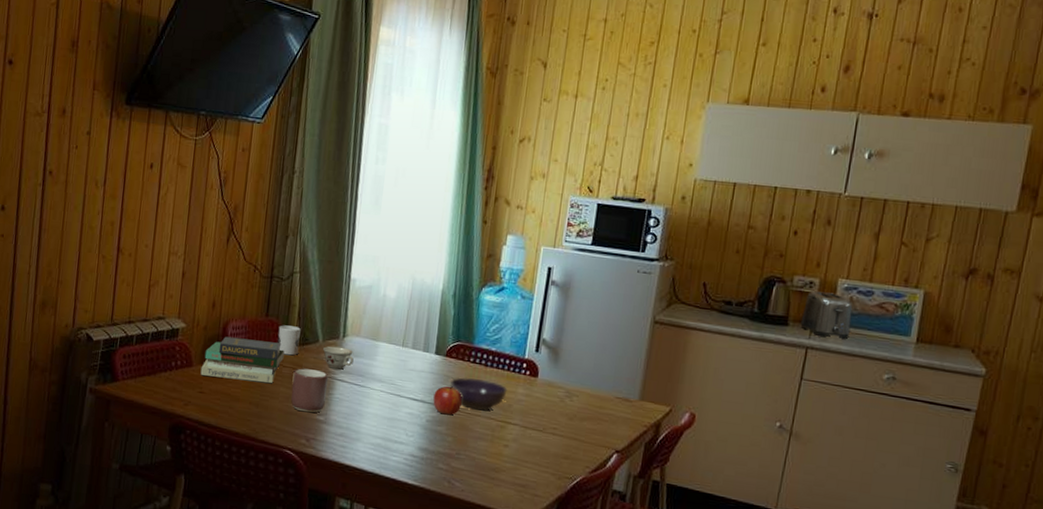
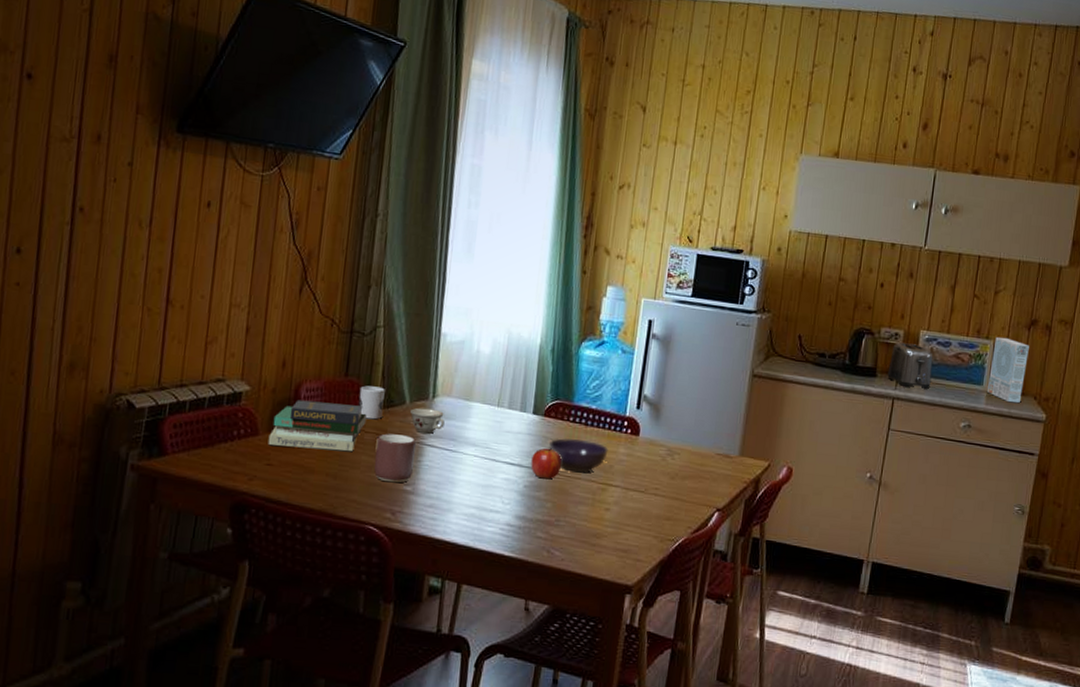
cereal box: none [914,286,967,357] -> present [986,337,1029,404]

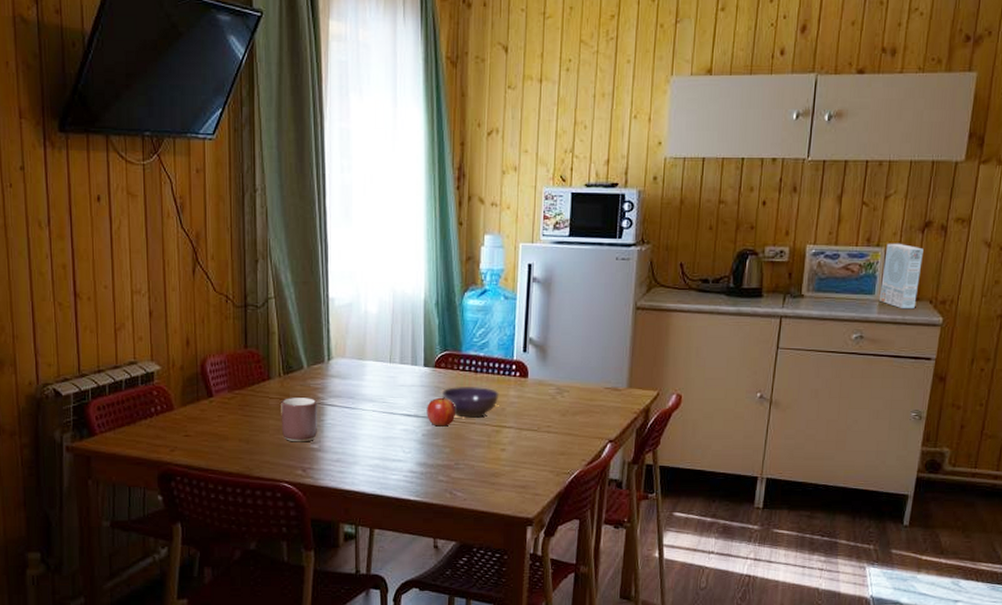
books: present [268,400,367,452] -> none [183,374,269,419]
mug: present [358,385,385,420] -> none [260,355,283,386]
teacup: present [409,408,445,434] -> none [308,371,342,394]
toaster: present [887,342,933,389] -> none [774,260,821,305]

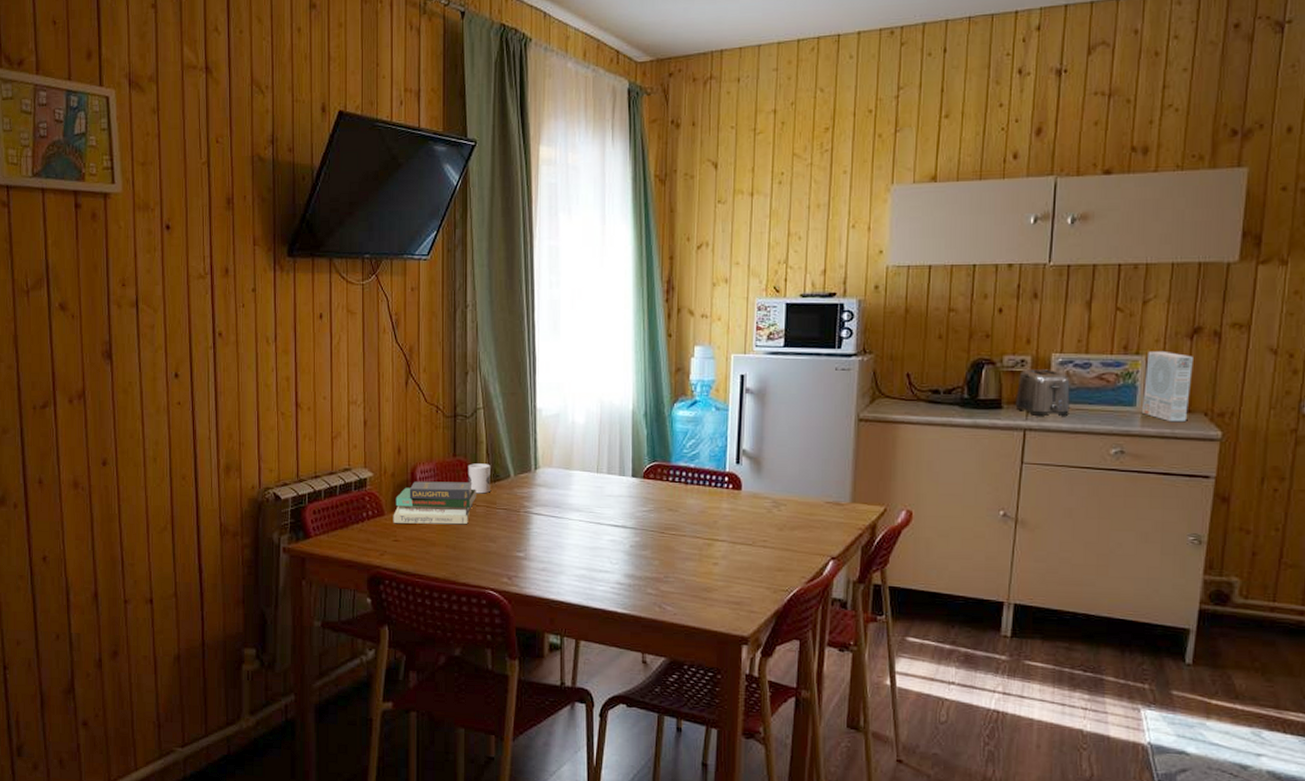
books: none [183,374,269,419] -> present [393,481,476,525]
mug: none [260,355,283,386] -> present [468,463,490,494]
mug: present [281,398,318,442] -> none [487,506,525,550]
fruit: present [427,396,455,427] -> none [635,507,664,538]
bowl: present [441,386,499,418] -> none [650,497,711,530]
toaster: none [774,260,821,305] -> present [1015,369,1070,417]

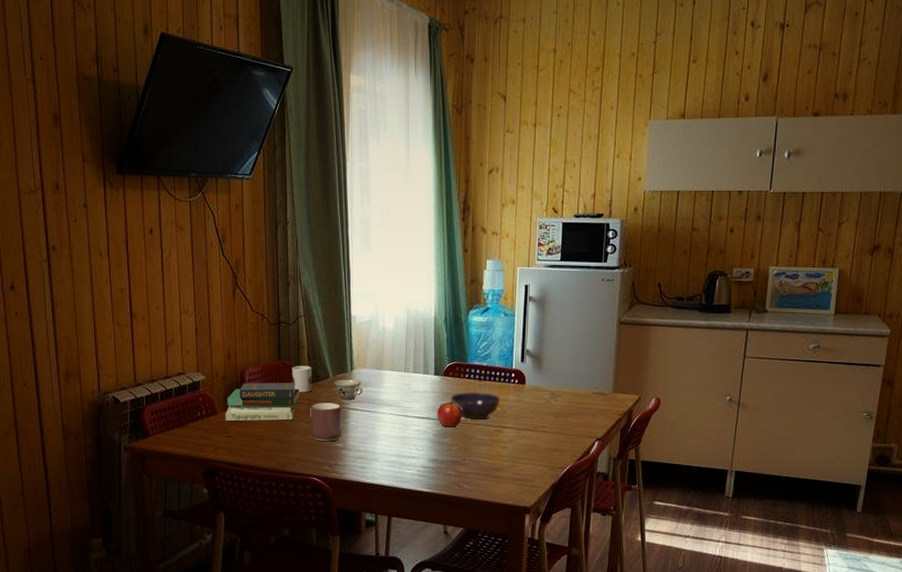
mug: none [487,506,525,550] -> present [310,403,343,442]
teacup: none [515,480,548,503] -> present [333,379,363,400]
fruit: none [635,507,664,538] -> present [437,401,462,427]
bowl: none [650,497,711,530] -> present [450,392,500,420]
toaster: present [1015,369,1070,417] -> none [741,280,783,319]
cereal box: present [1141,350,1193,423] -> none [833,264,873,322]

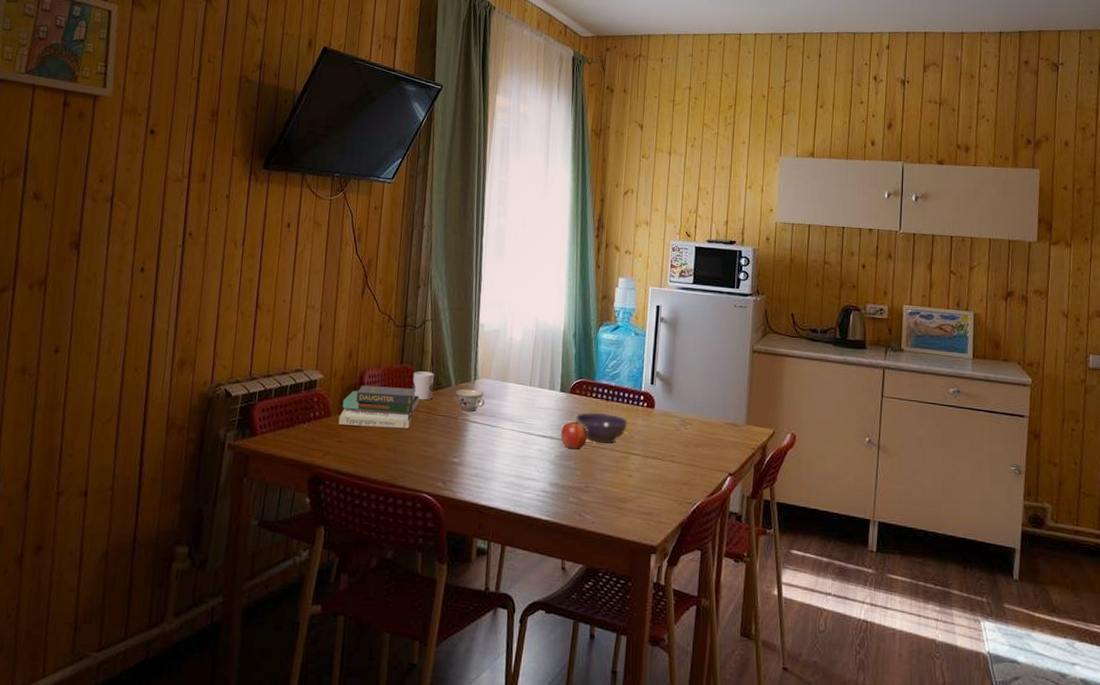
mug: present [310,403,343,442] -> none [426,412,462,456]

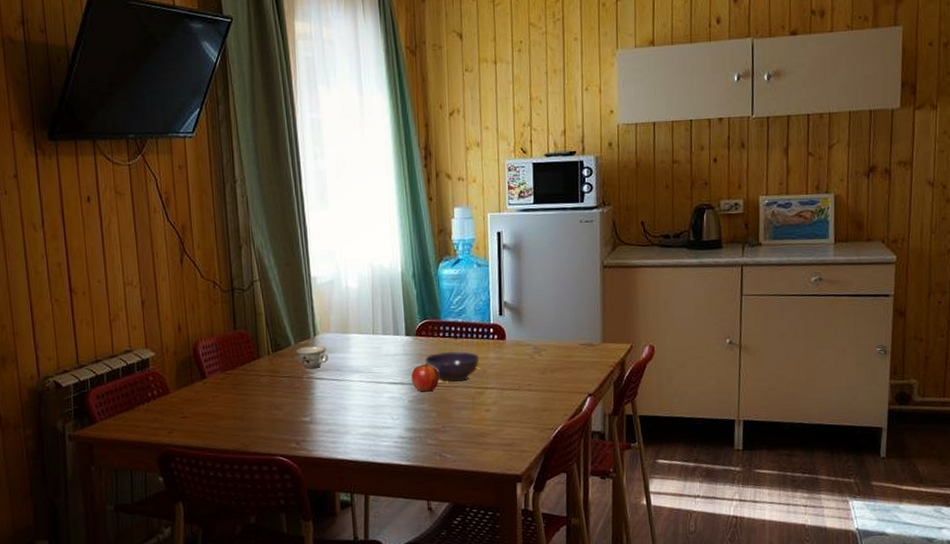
books: present [338,385,419,430] -> none [178,353,260,401]
mug: present [412,371,434,401] -> none [249,334,273,364]

